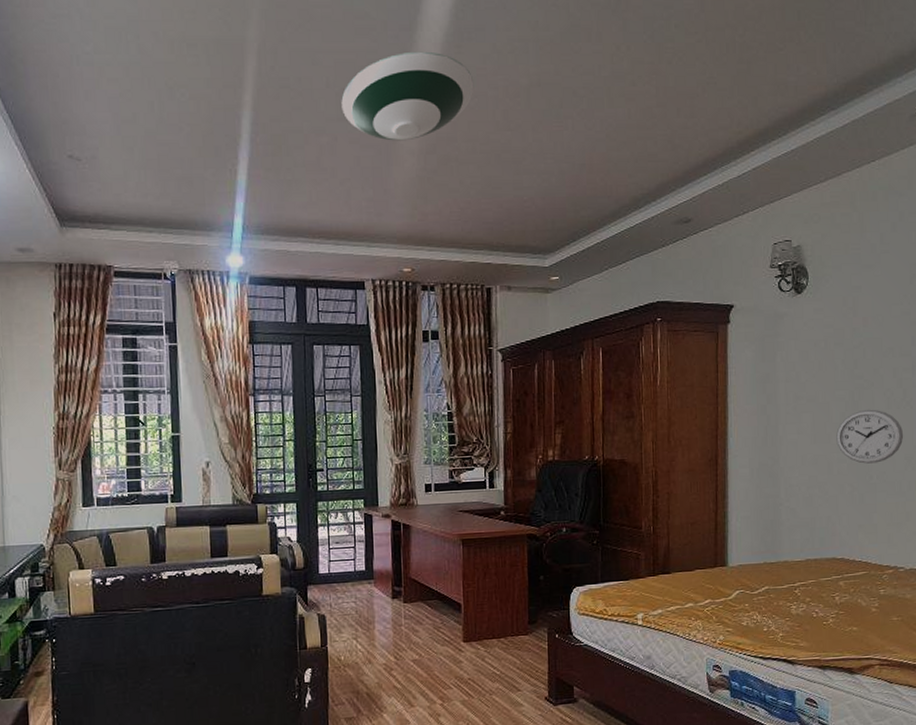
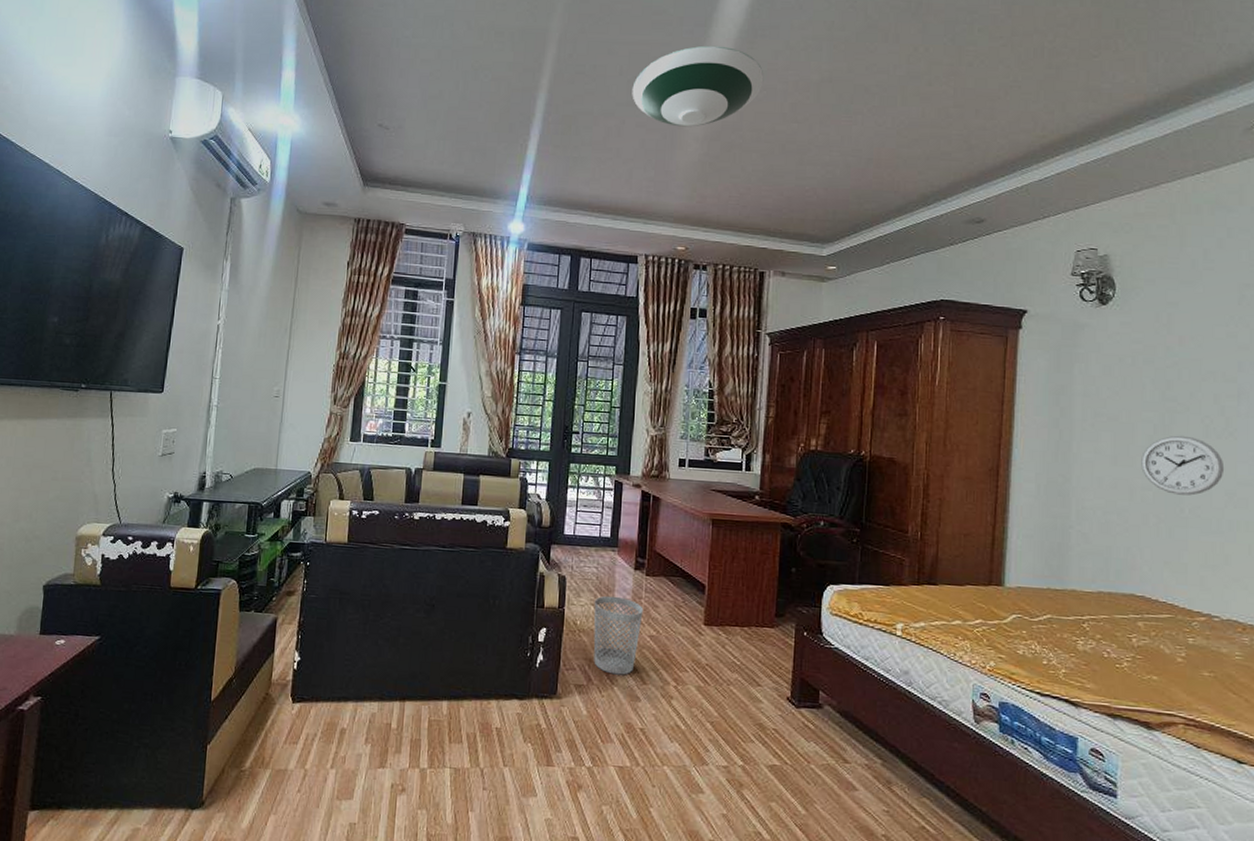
wastebasket: none [356,627,405,703] -> present [593,595,644,675]

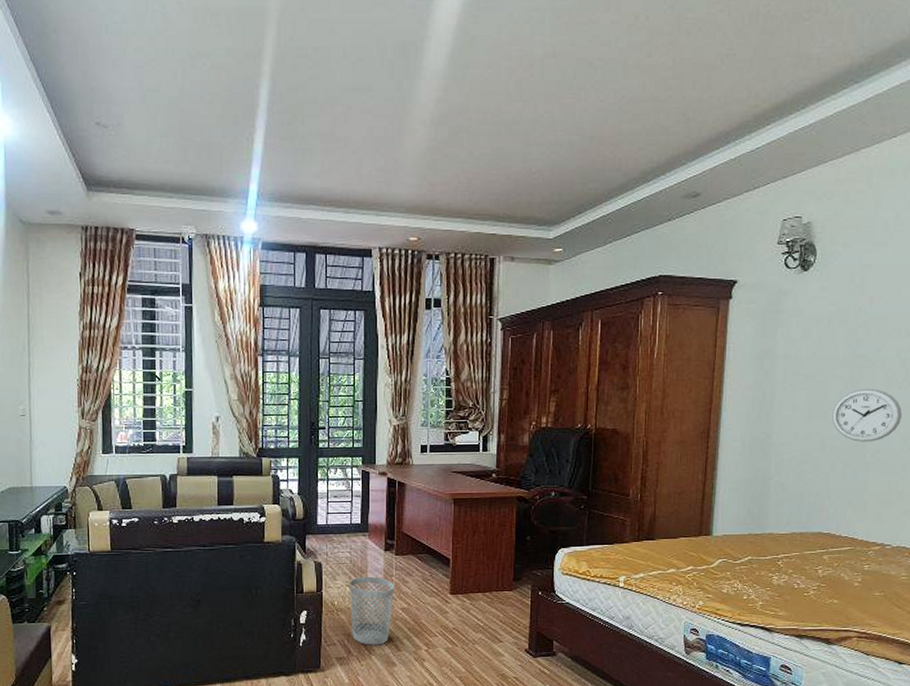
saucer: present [632,45,764,127] -> none [357,21,489,111]

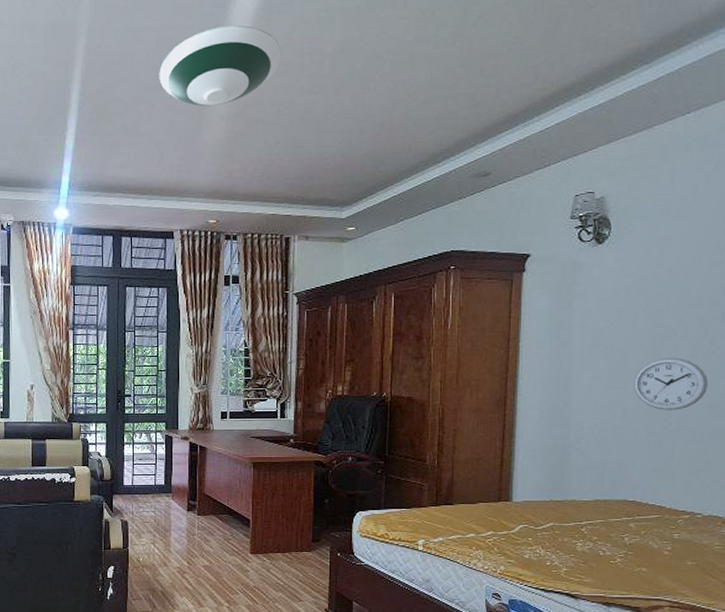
wastebasket: present [349,576,395,645] -> none [154,535,197,601]
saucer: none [357,21,489,111] -> present [159,25,281,107]

